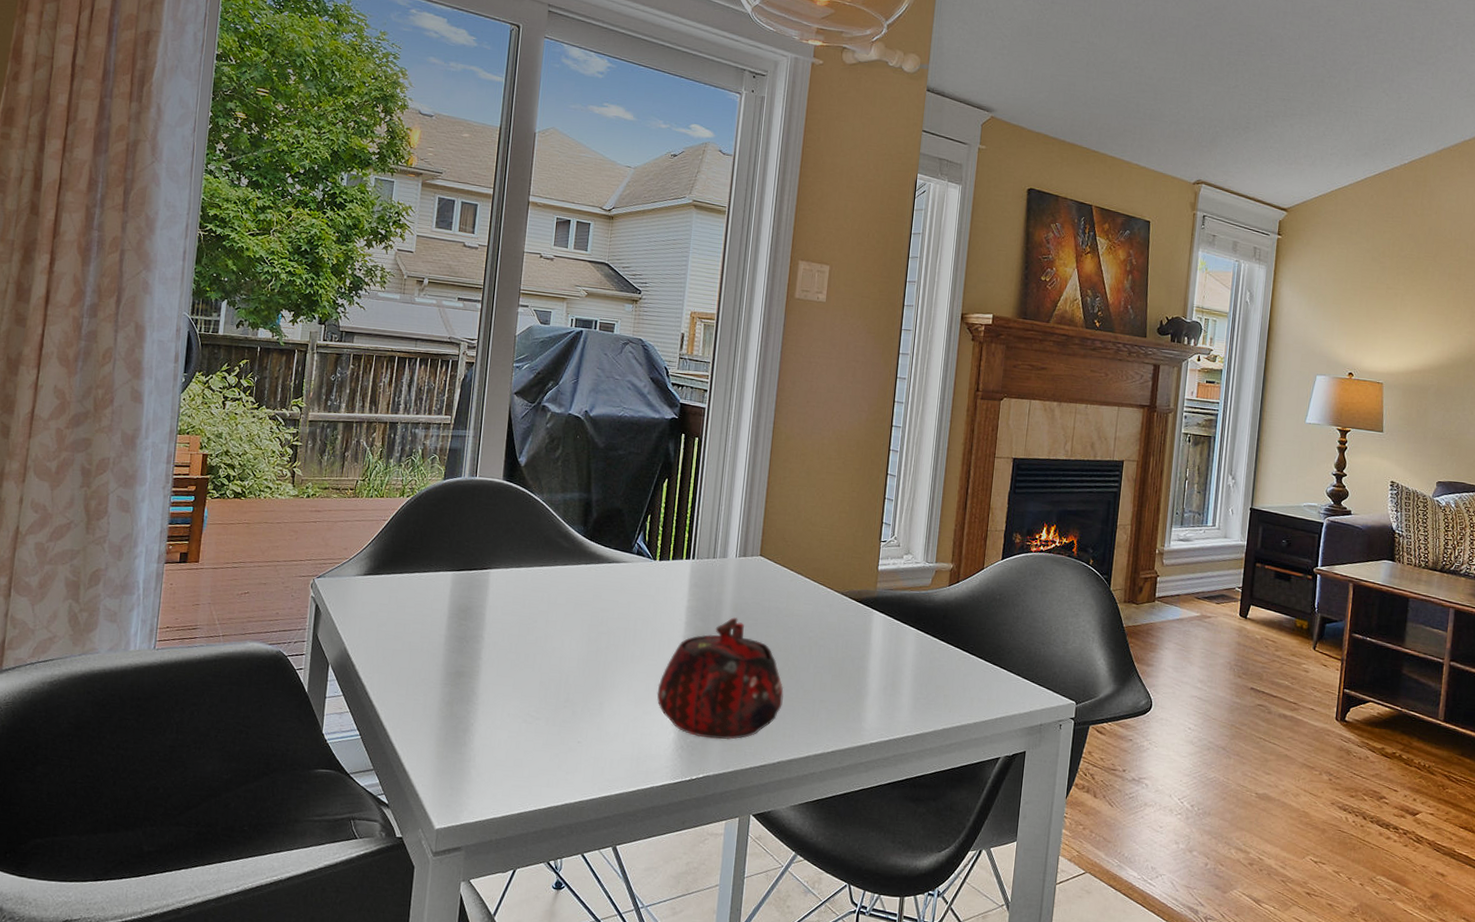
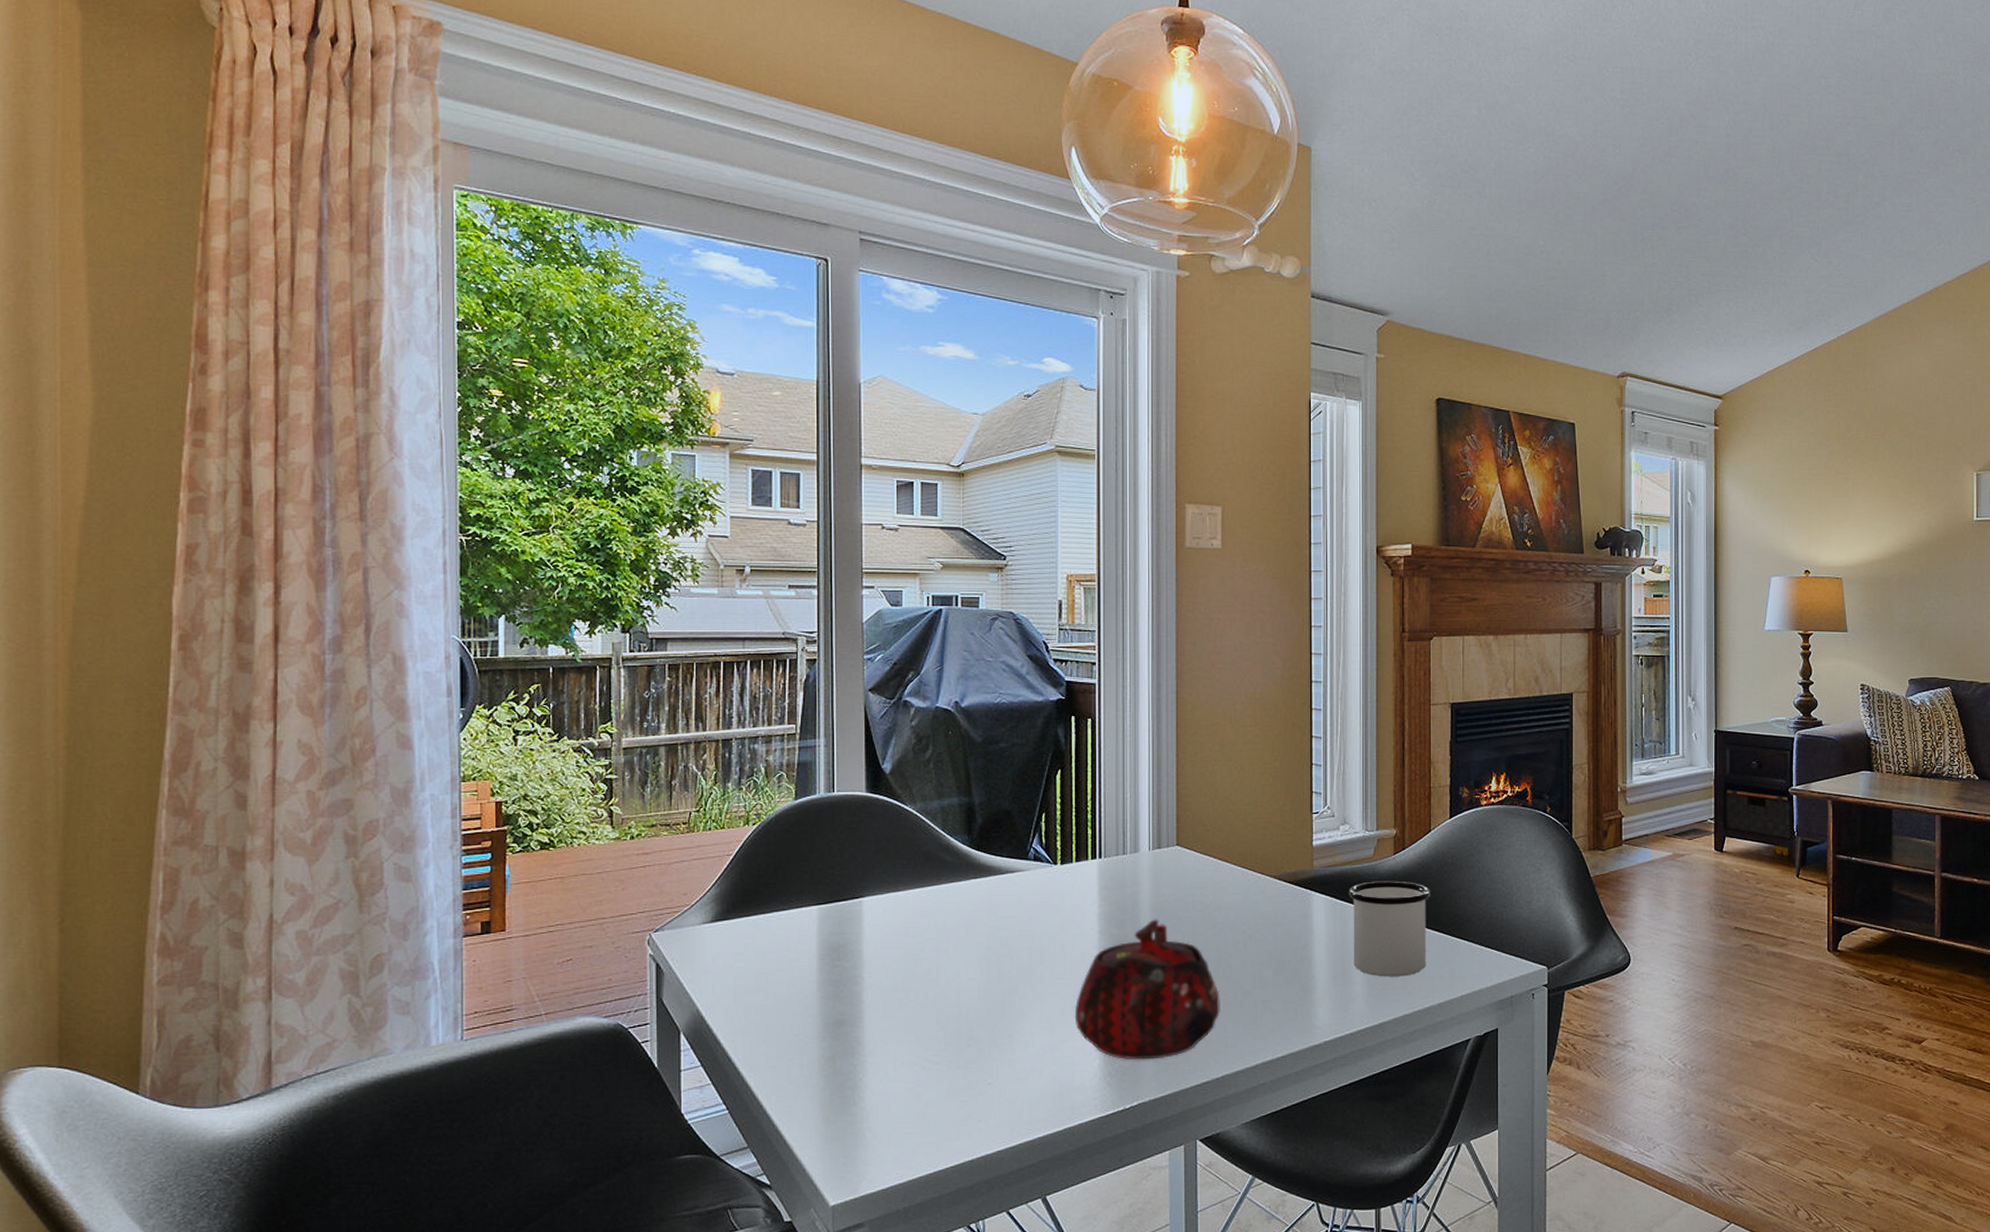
mug: none [903,607,978,695] -> present [1348,881,1431,977]

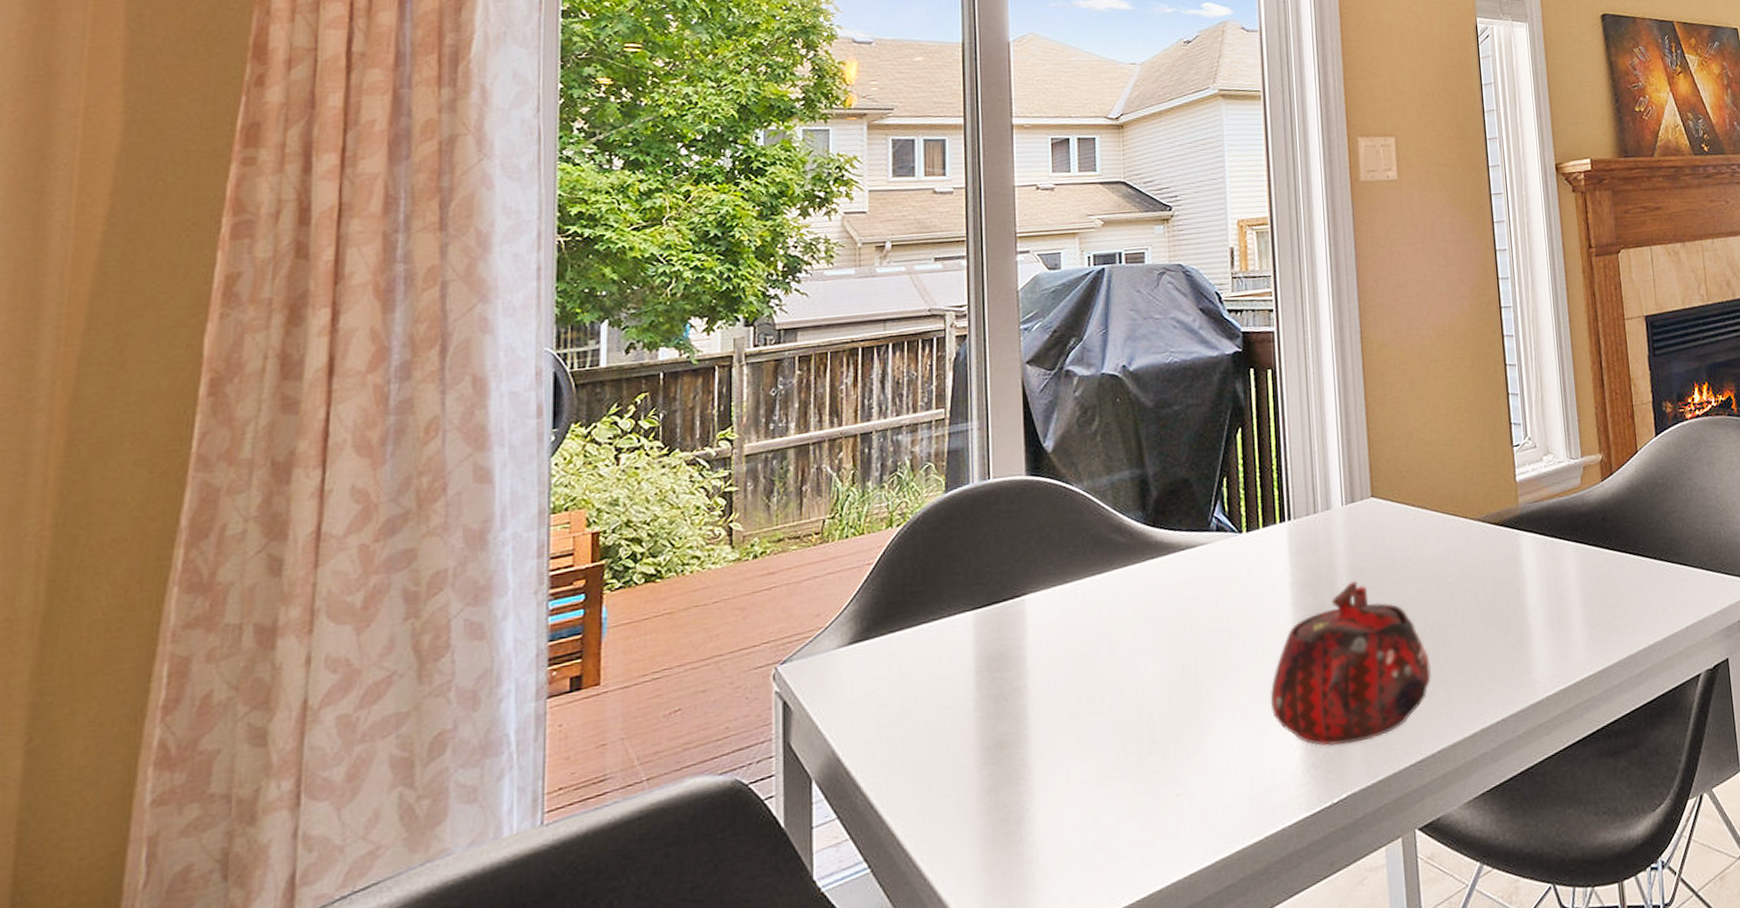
mug: present [1348,881,1431,977] -> none [1557,509,1647,617]

